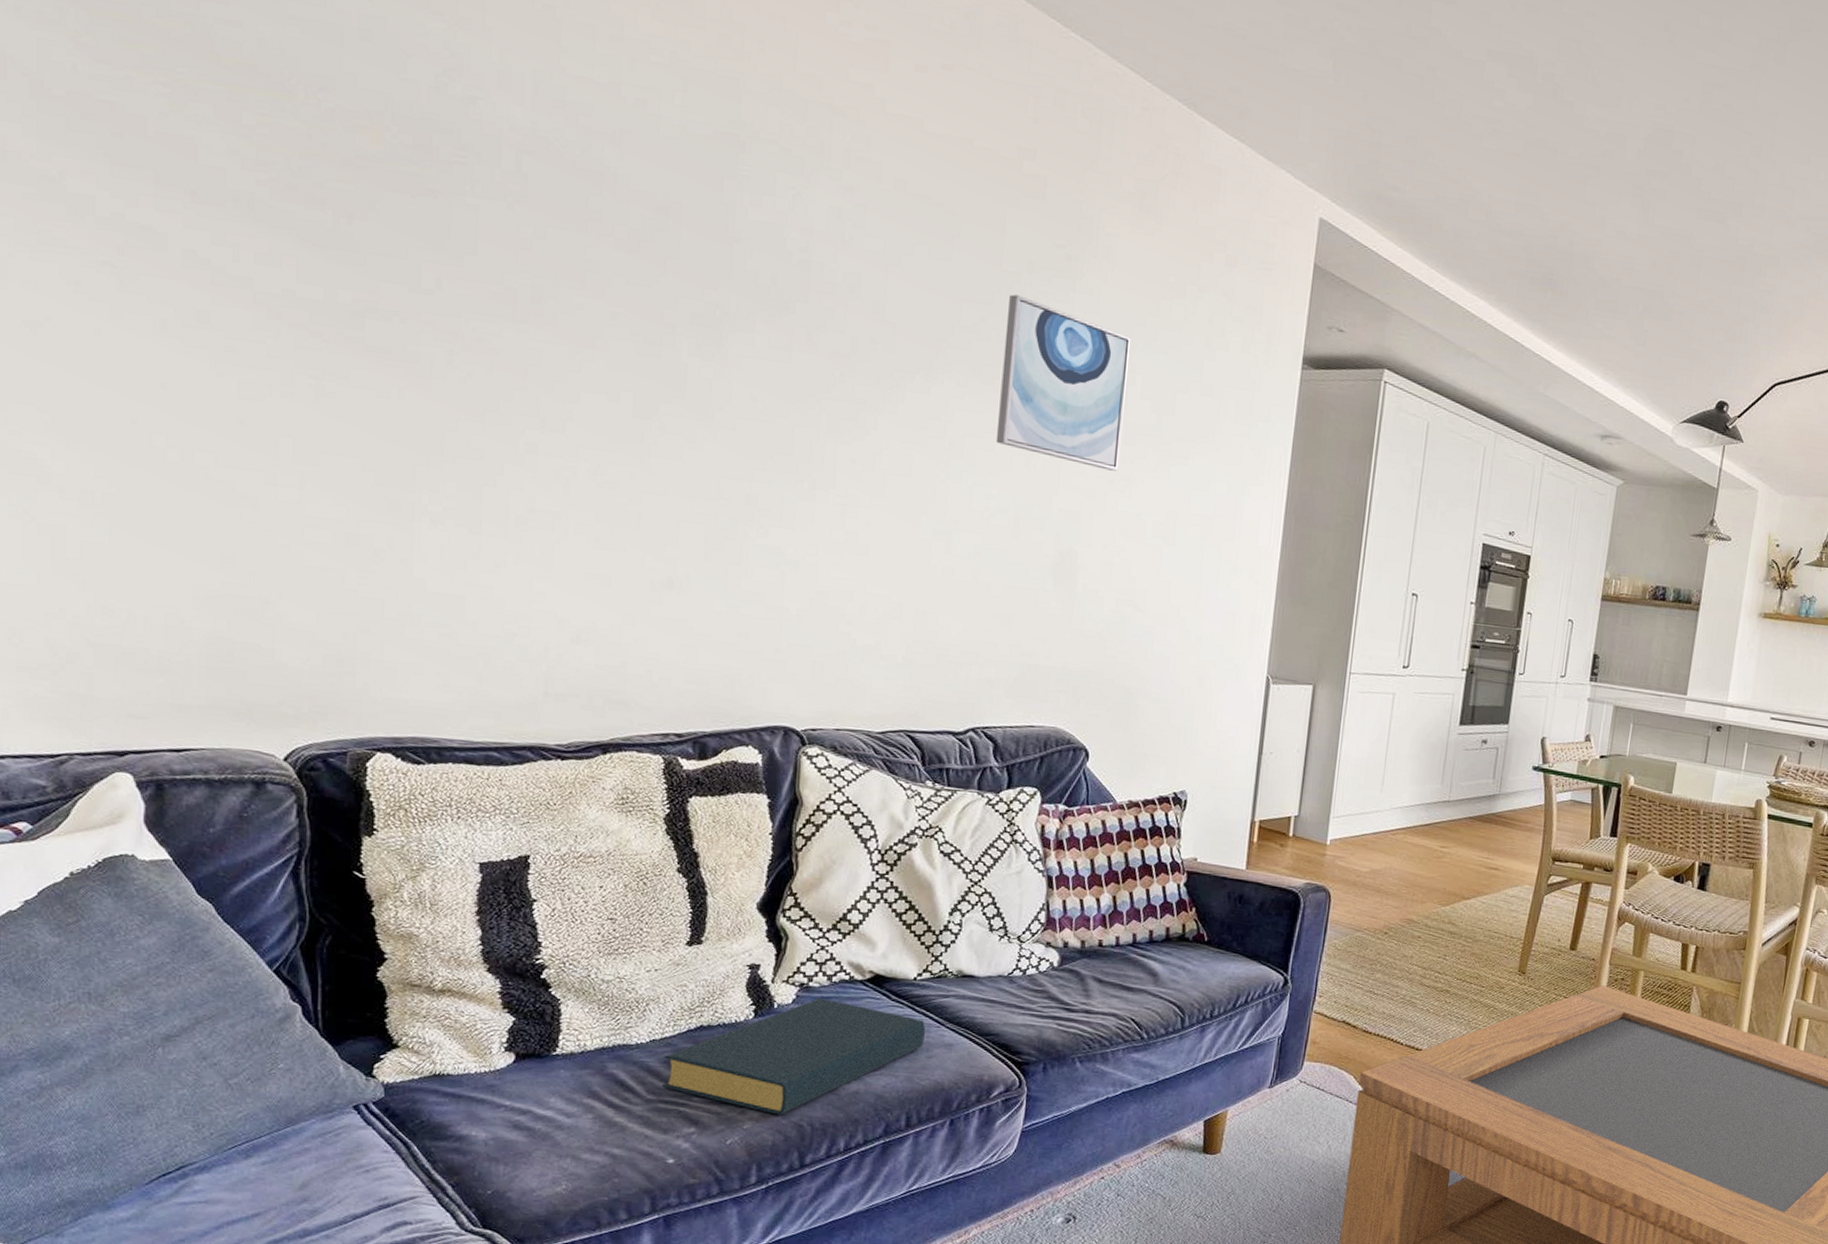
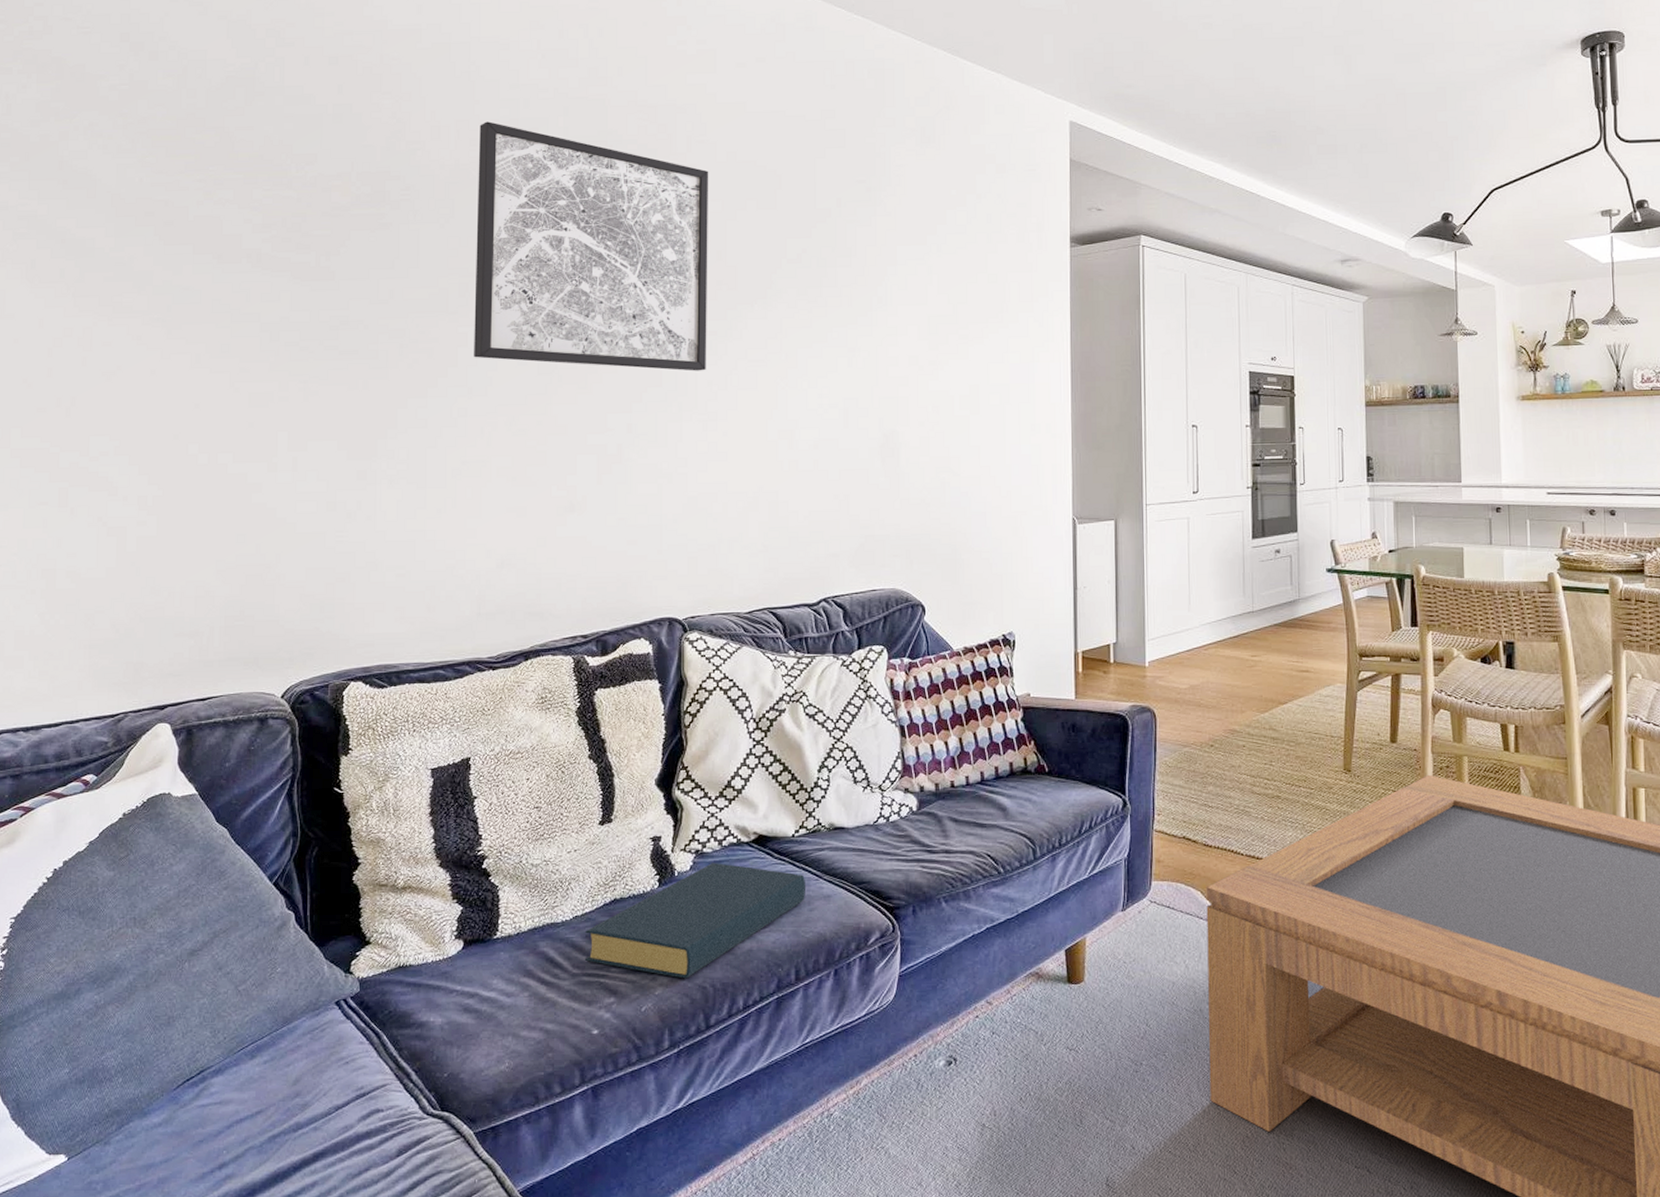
wall art: none [549,78,870,445] -> present [474,121,709,371]
wall art: present [995,294,1131,471] -> none [822,226,926,358]

